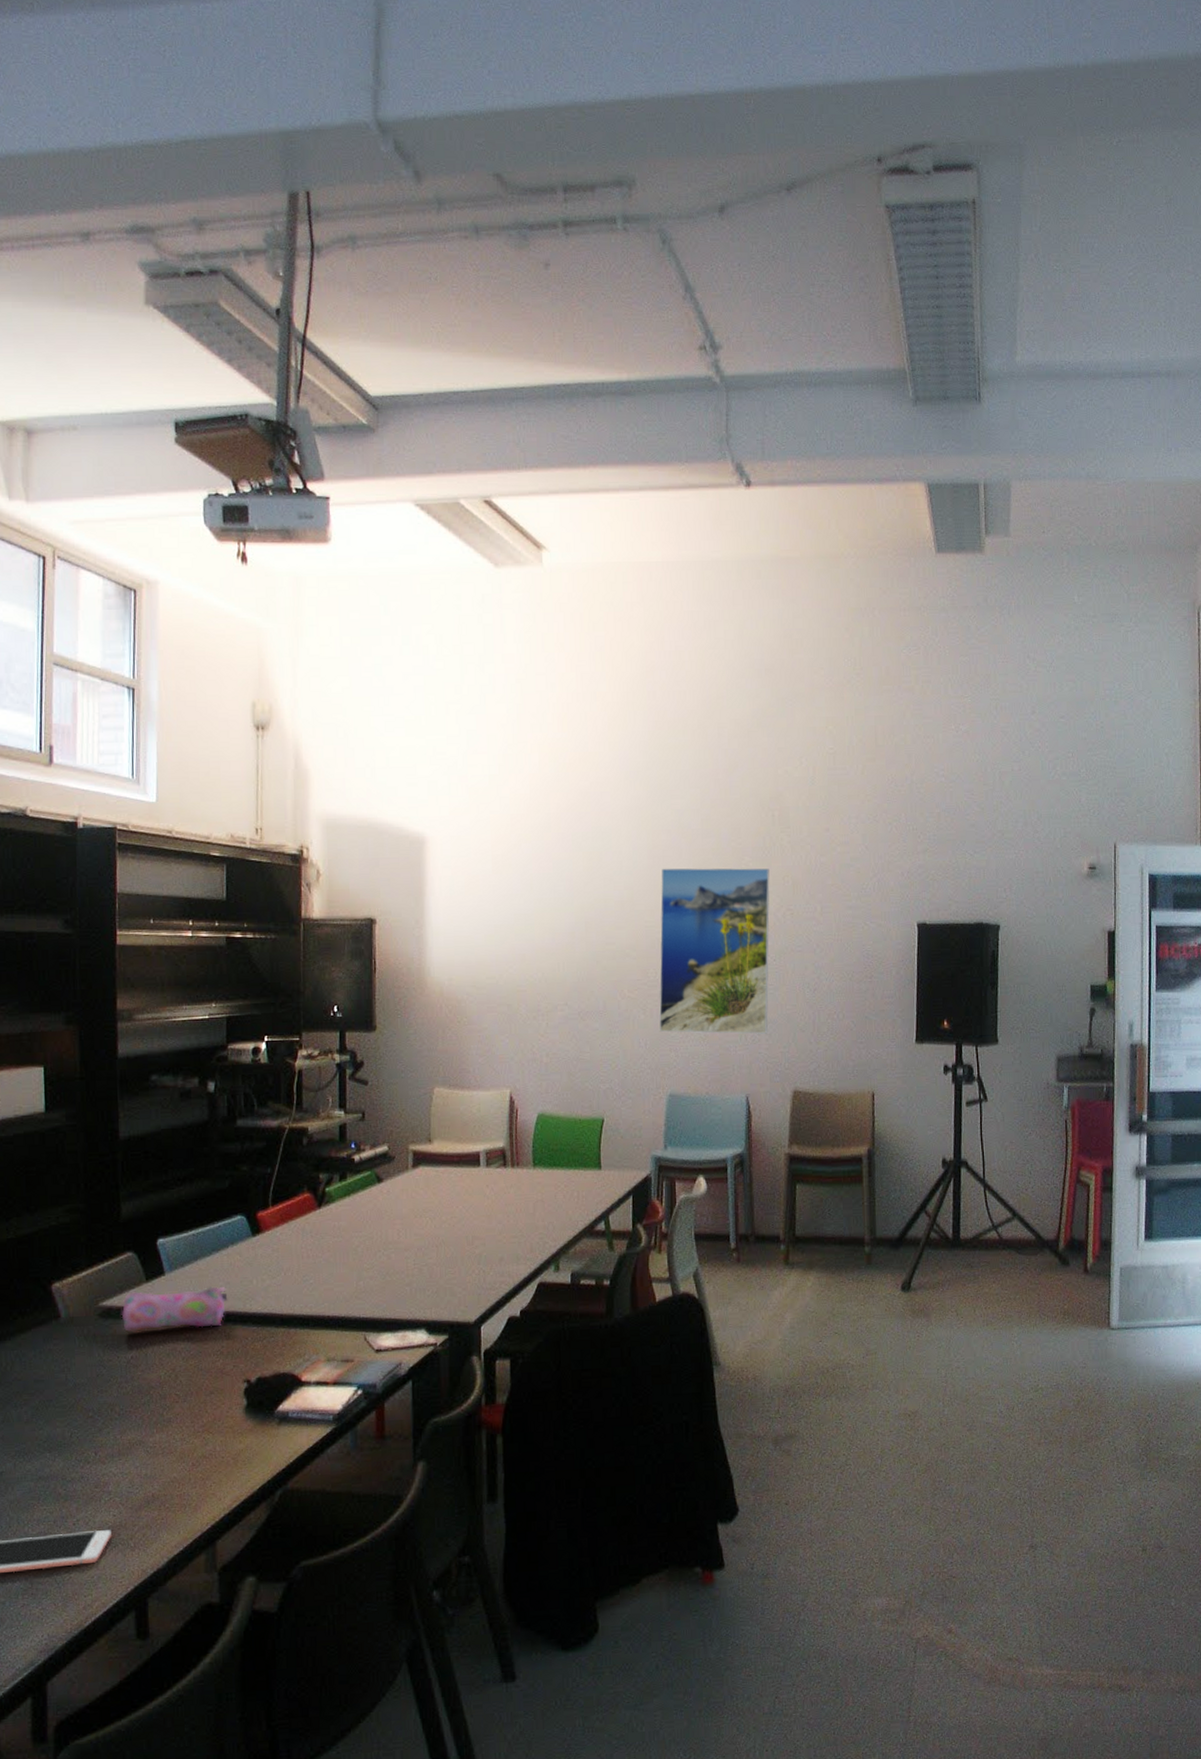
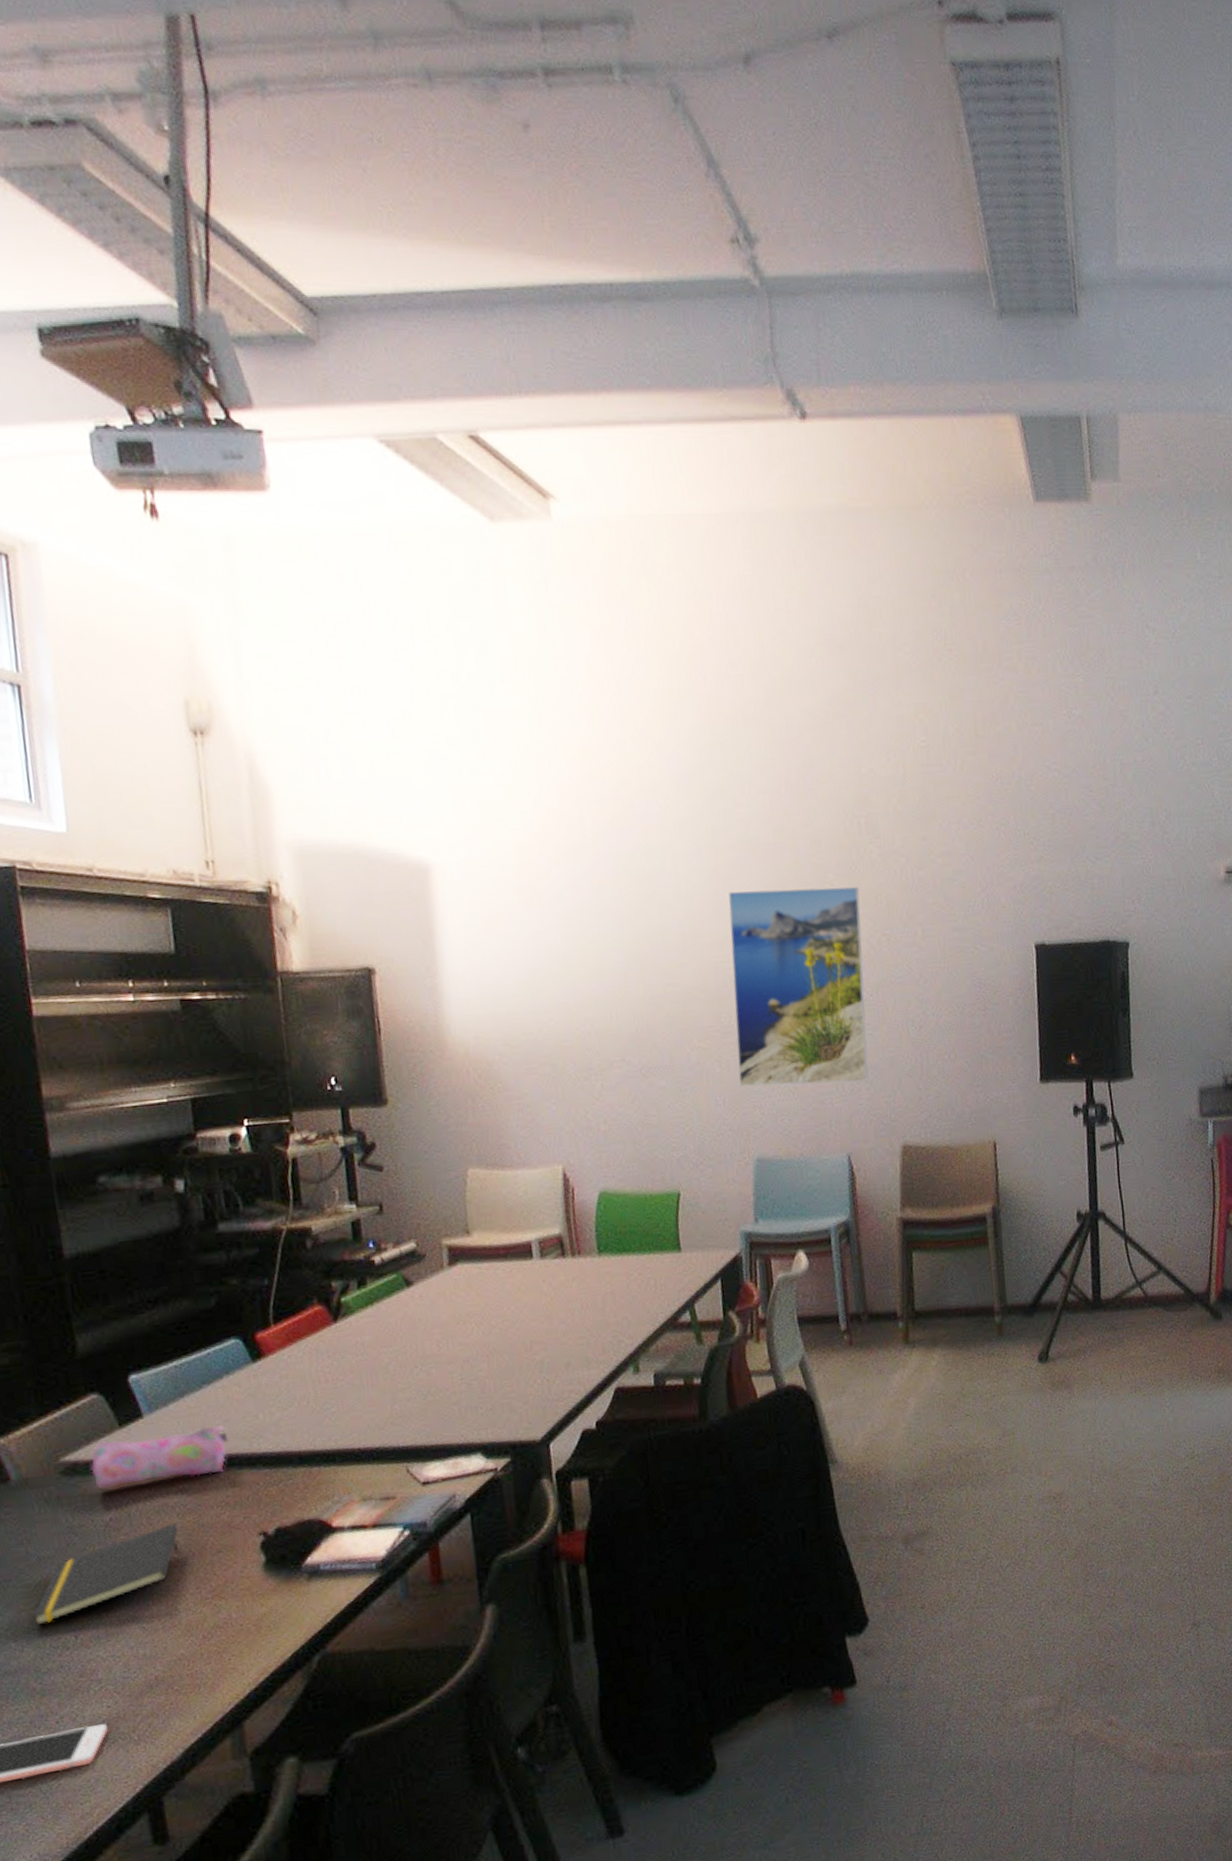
notepad: none [65,1366,182,1441] -> present [32,1523,179,1626]

